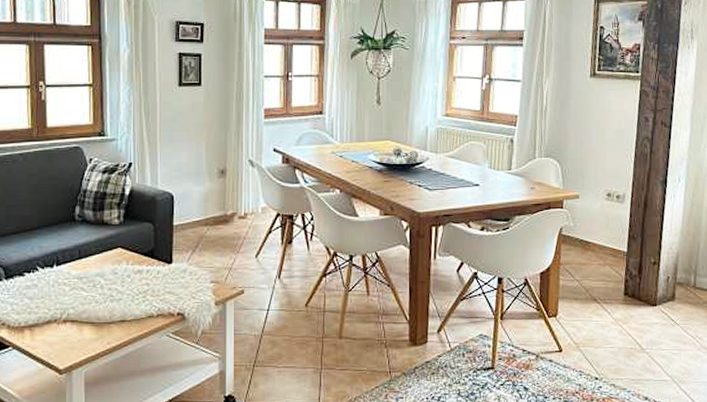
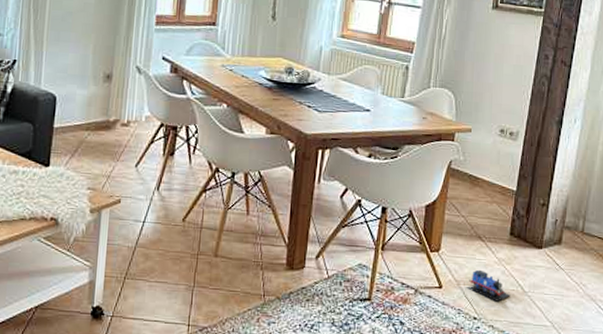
toy train: none [586,331,629,361] -> present [466,269,511,302]

